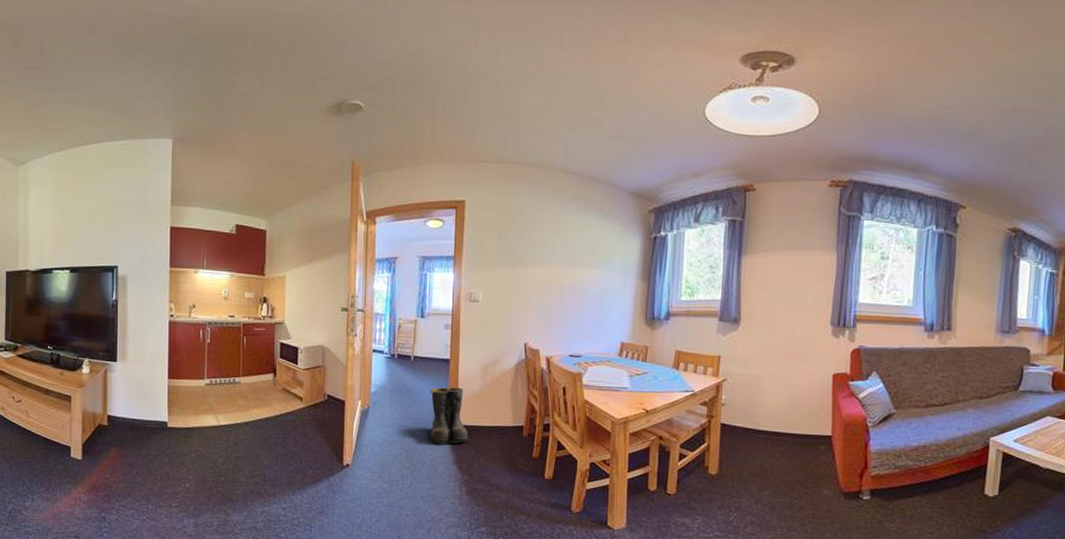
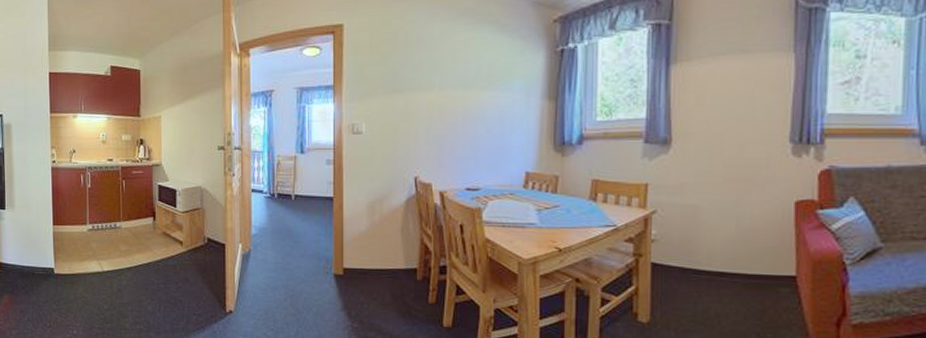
boots: present [430,387,470,445] -> none [313,227,358,290]

